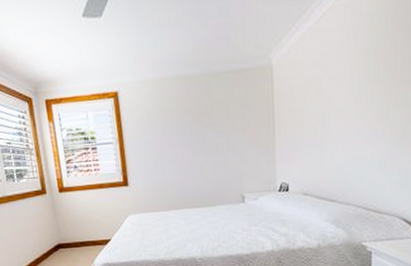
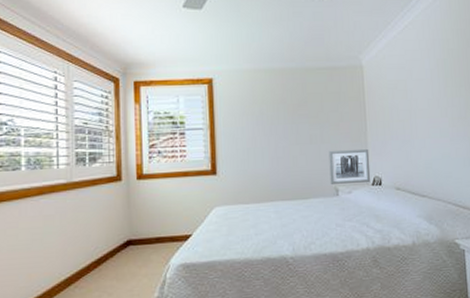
wall art: none [235,156,278,192] -> present [328,149,371,184]

